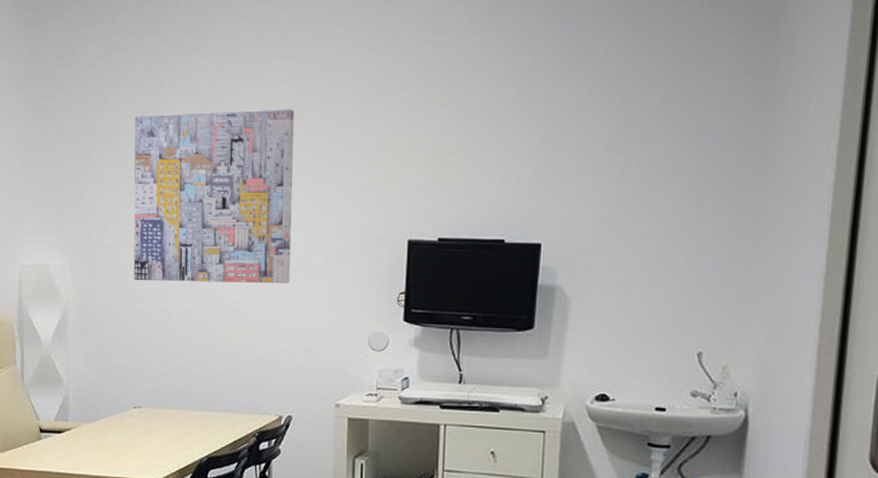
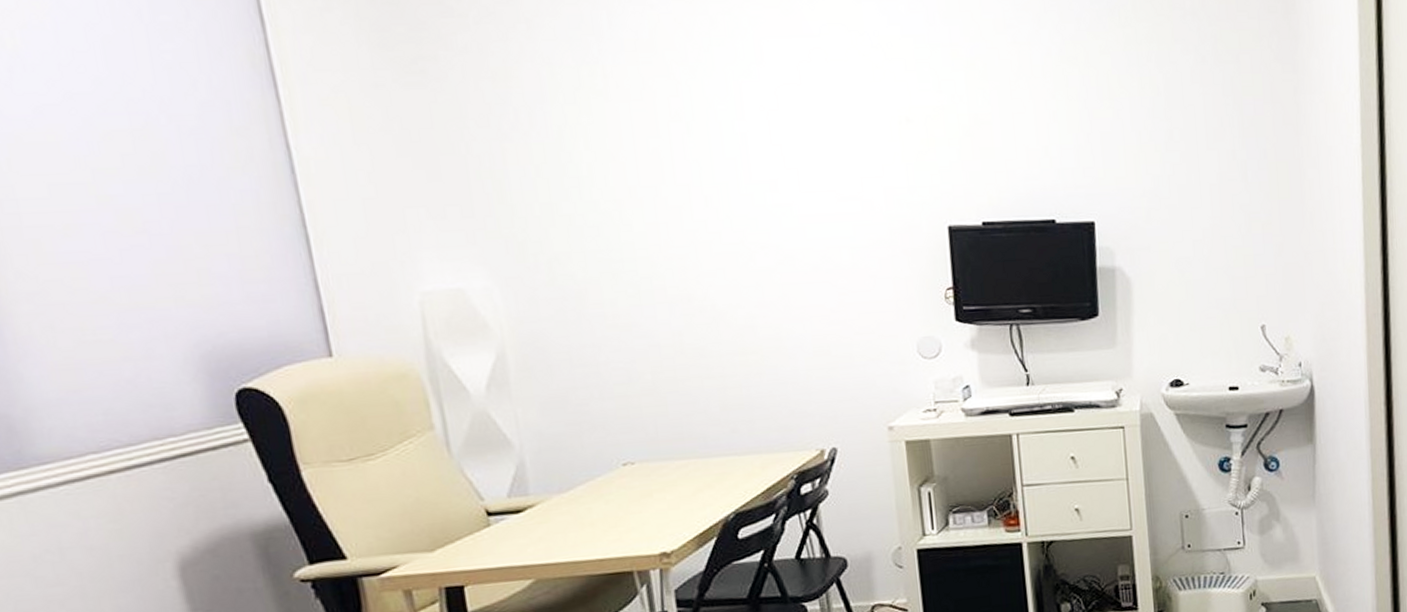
wall art: present [133,108,294,284] -> none [566,72,812,299]

